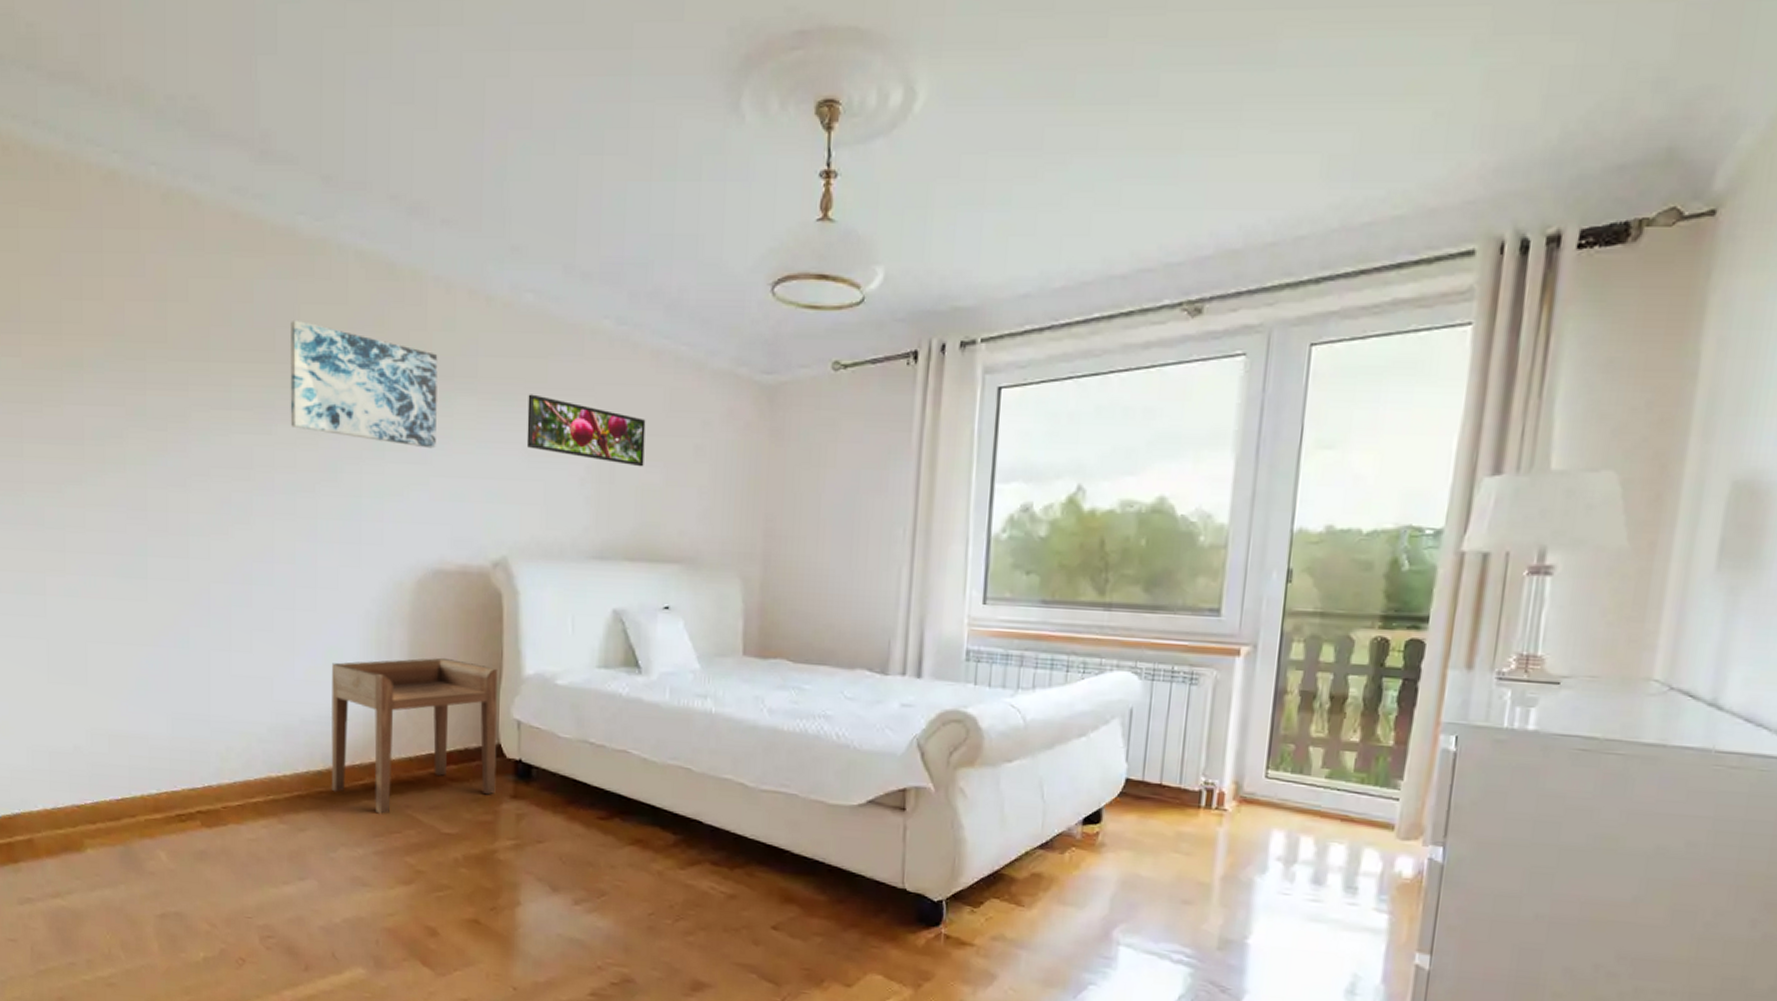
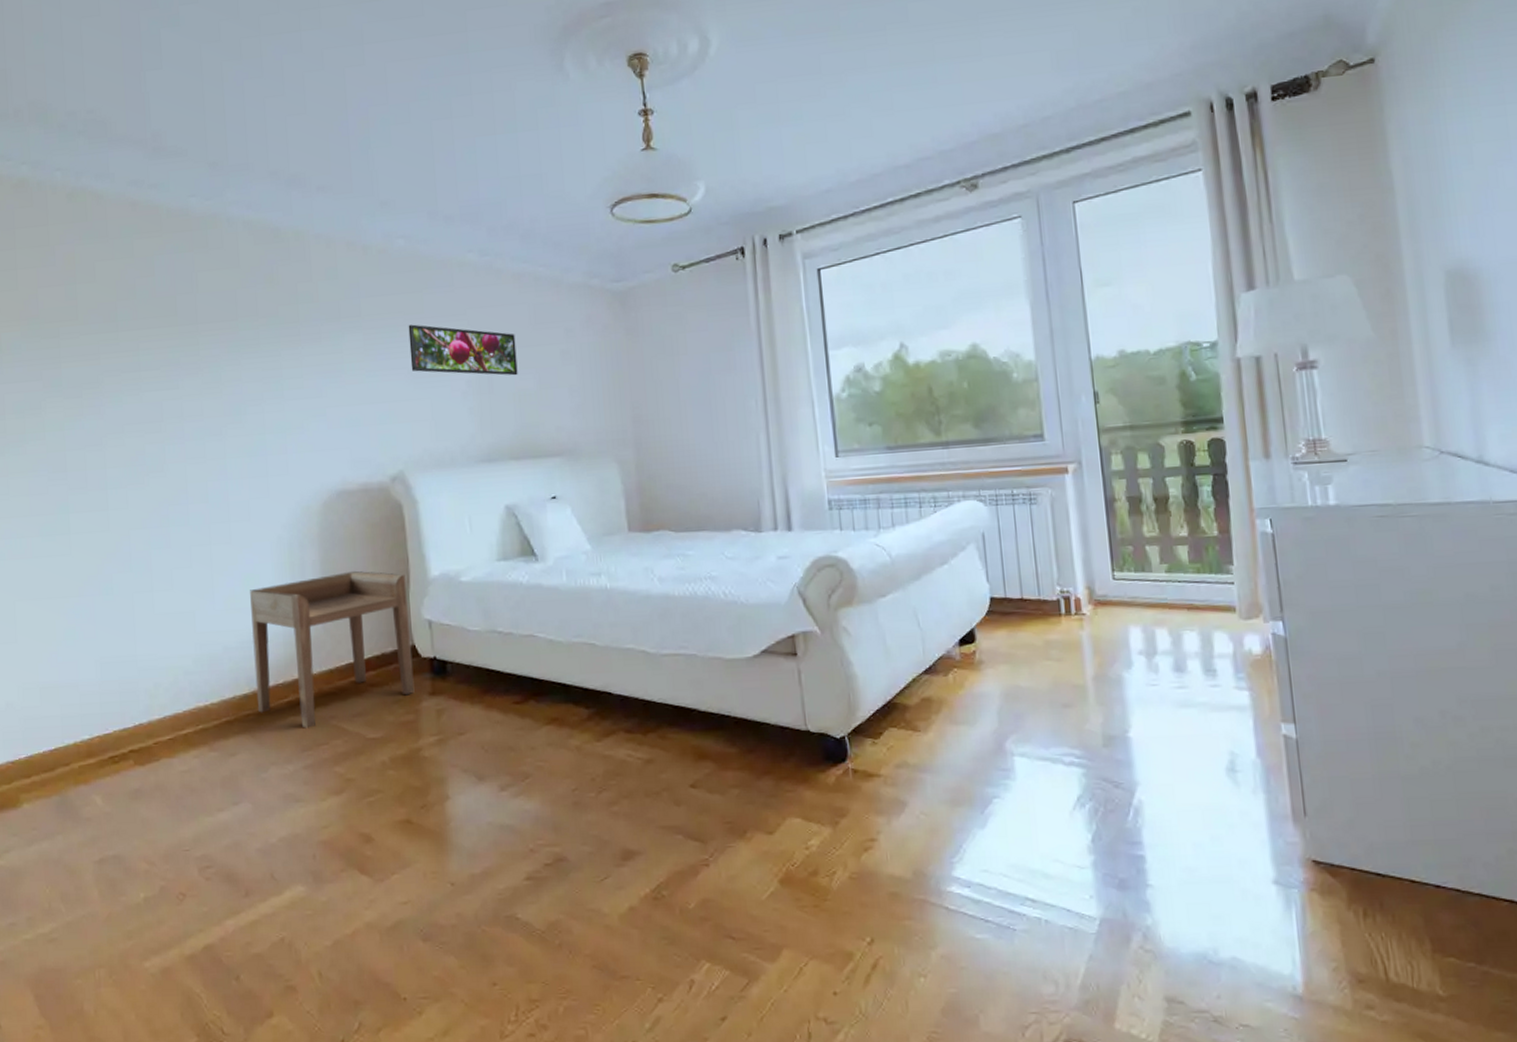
wall art: present [290,319,438,449] -> none [190,286,329,383]

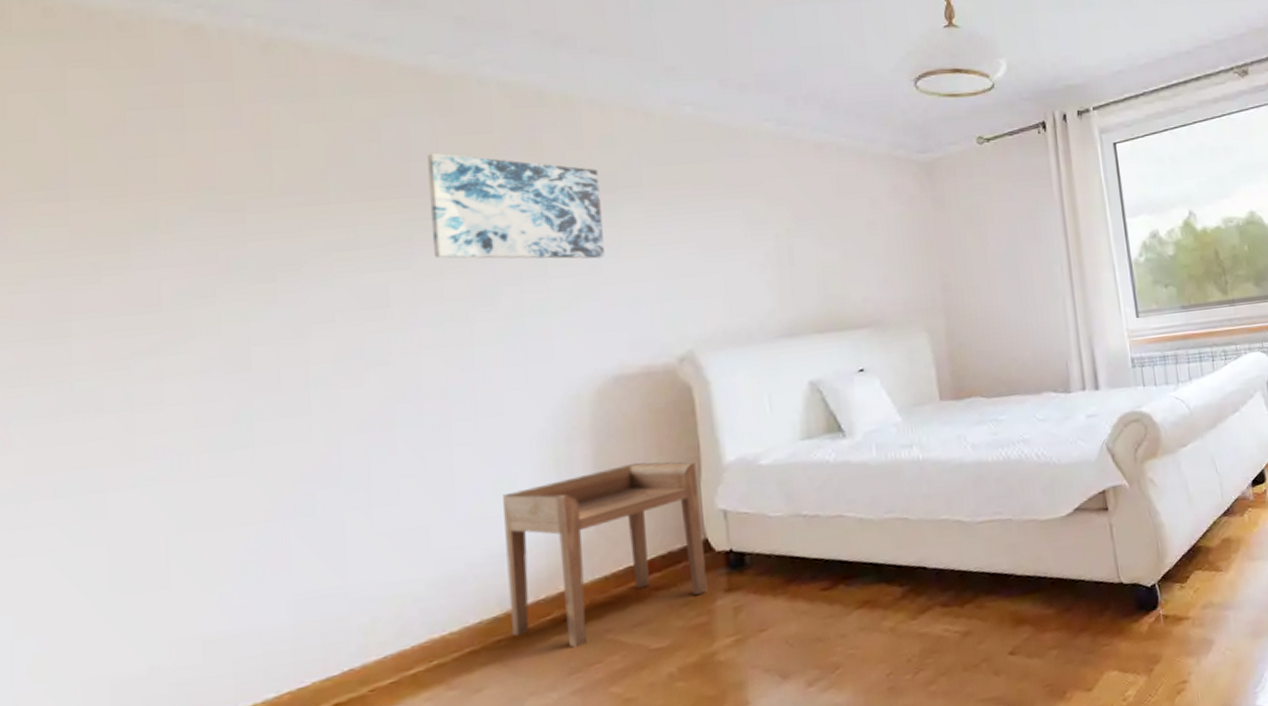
wall art: none [190,286,329,383] -> present [427,152,605,259]
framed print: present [408,324,518,376] -> none [697,195,821,247]

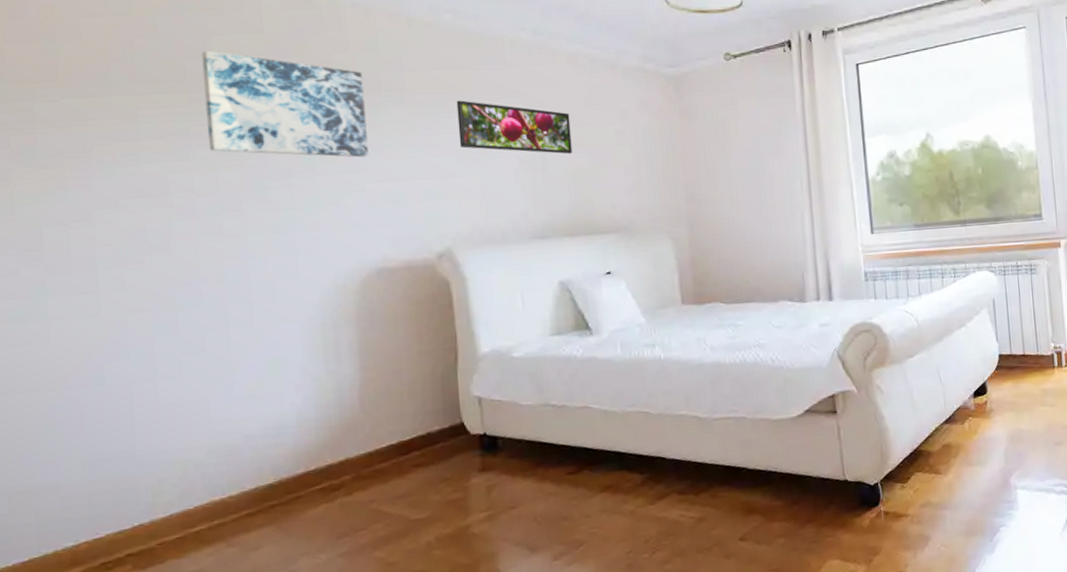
side table: present [503,462,708,648] -> none [276,350,463,515]
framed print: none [697,195,821,247] -> present [456,100,572,154]

